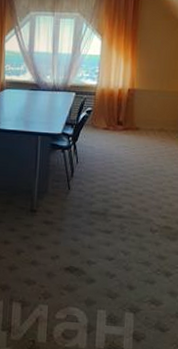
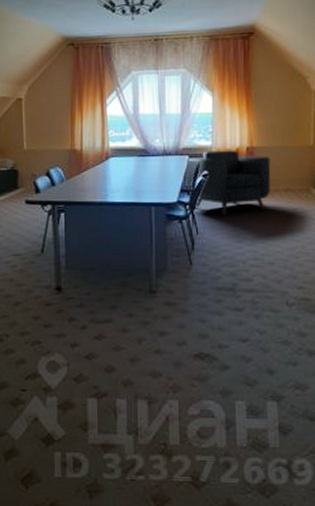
armchair: none [72,89,149,149] -> present [186,150,271,216]

